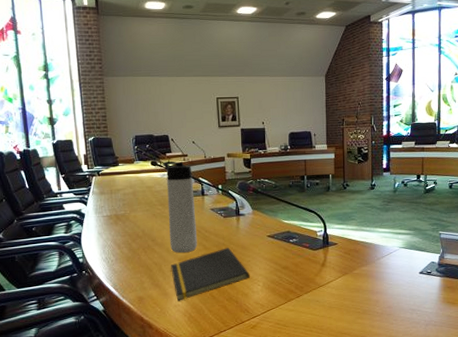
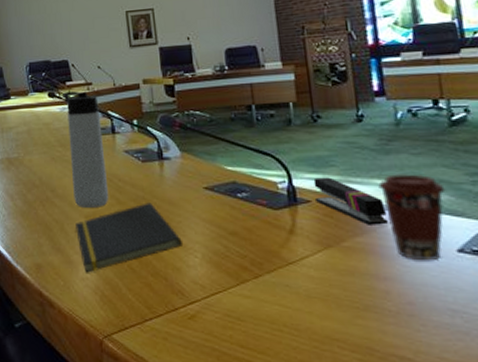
stapler: none [339,227,382,259] -> present [313,177,388,225]
coffee cup: none [379,224,417,280] -> present [378,174,446,261]

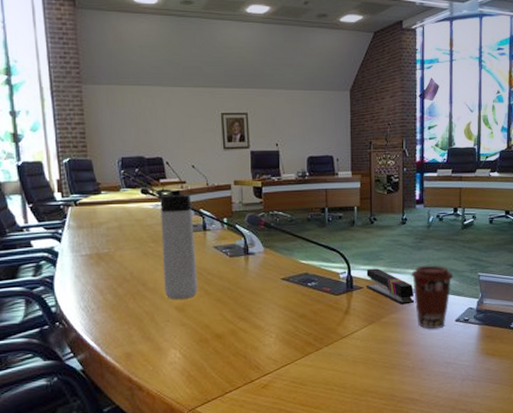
notepad: present [75,202,182,273] -> none [165,293,260,358]

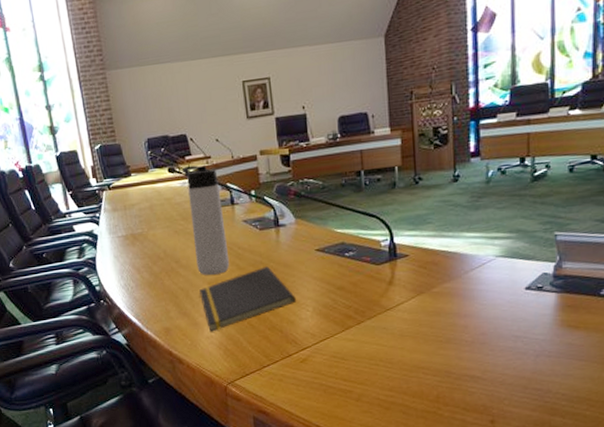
notepad: none [165,293,260,358] -> present [199,266,296,332]
stapler: present [365,268,414,305] -> none [411,233,471,273]
coffee cup: present [411,265,454,329] -> none [467,226,522,299]

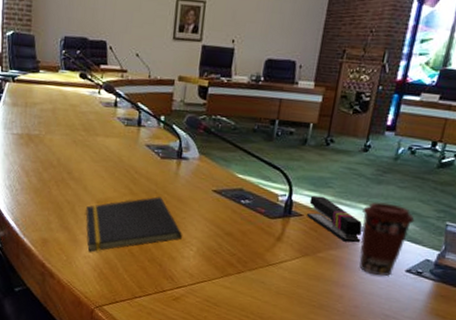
thermos bottle: present [182,164,230,275] -> none [89,75,130,195]
stapler: none [411,233,471,273] -> present [306,195,363,243]
coffee cup: none [467,226,522,299] -> present [359,202,415,276]

